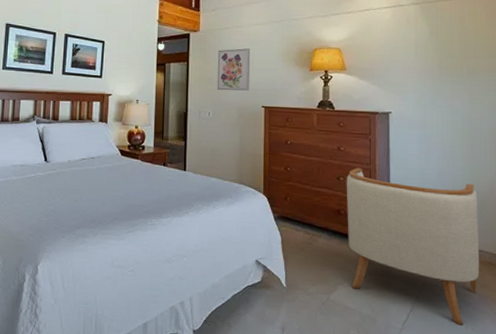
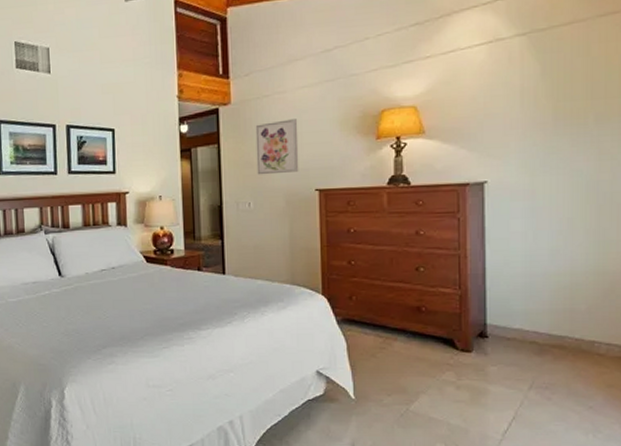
chair: present [346,167,480,326] -> none [427,254,607,433]

